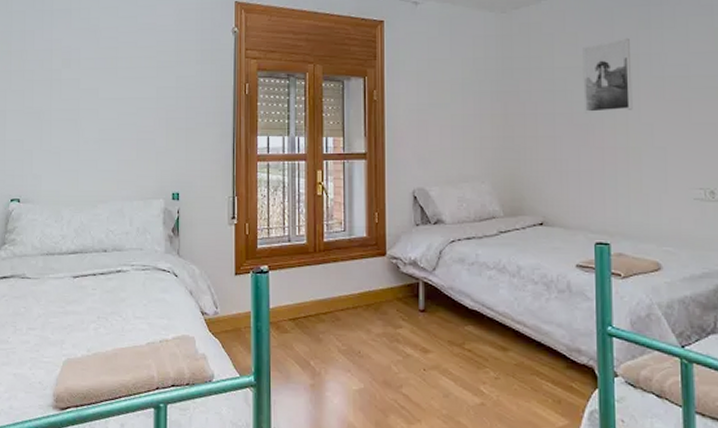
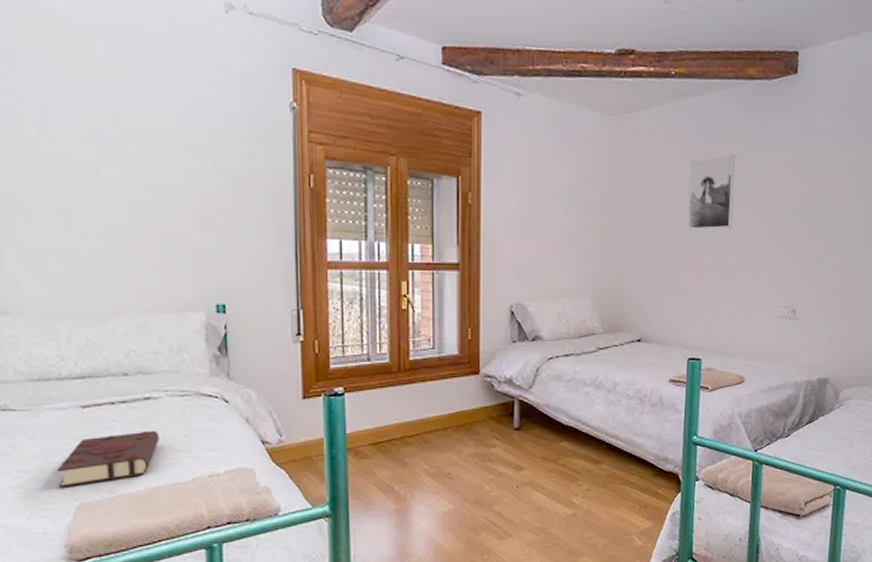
book: none [53,299,125,344] -> present [58,430,160,488]

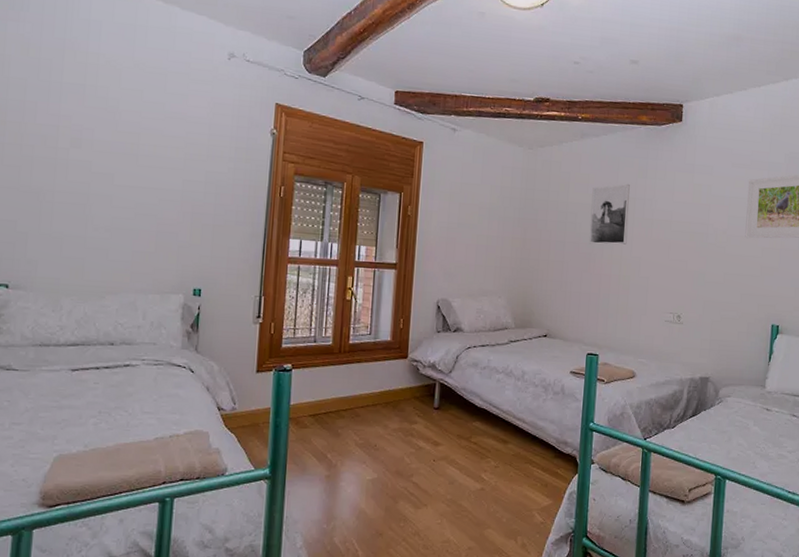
book: present [58,430,160,488] -> none [43,393,133,440]

